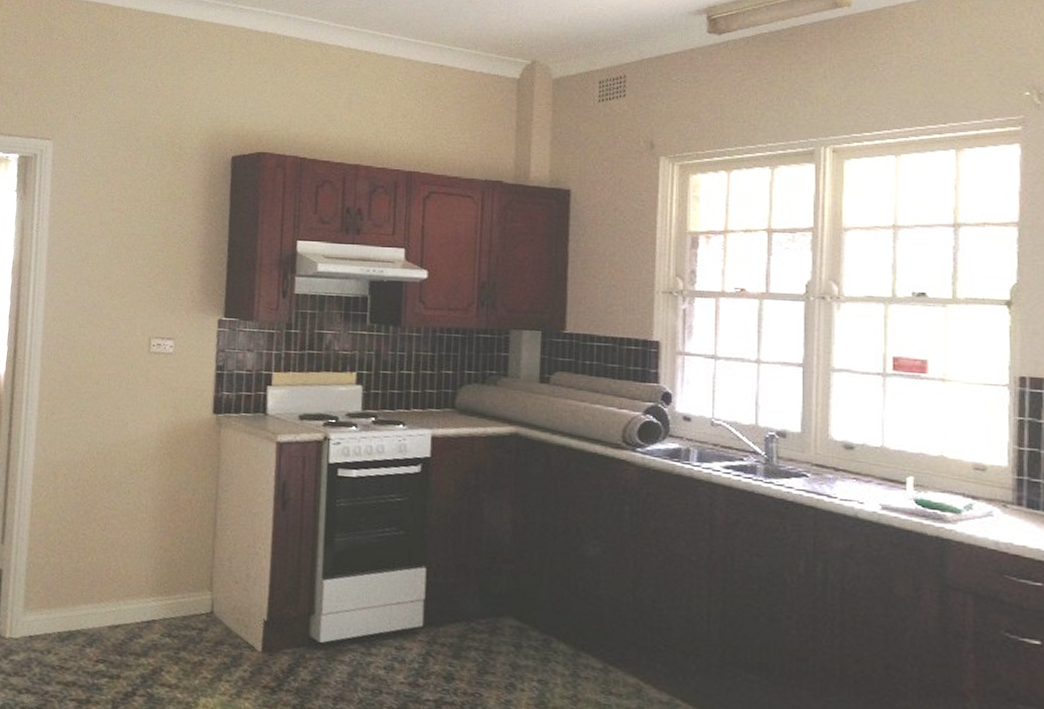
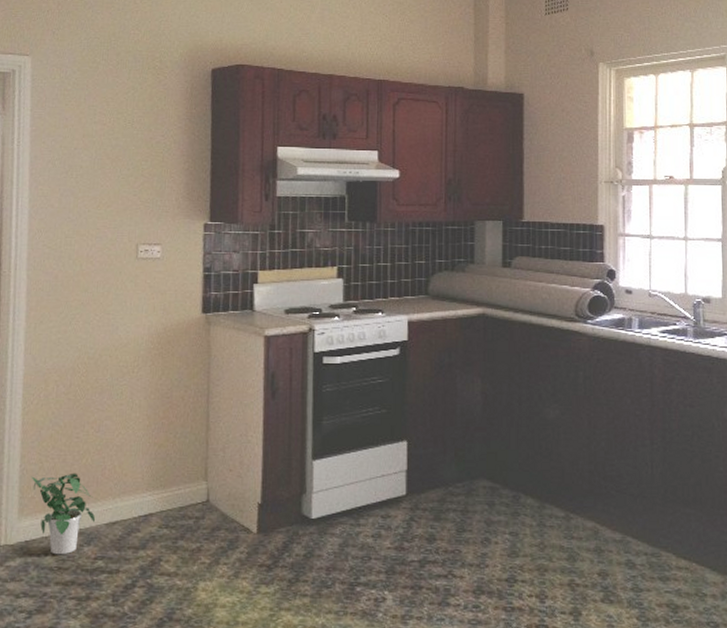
potted plant: none [37,570,98,654] -> present [31,473,95,555]

